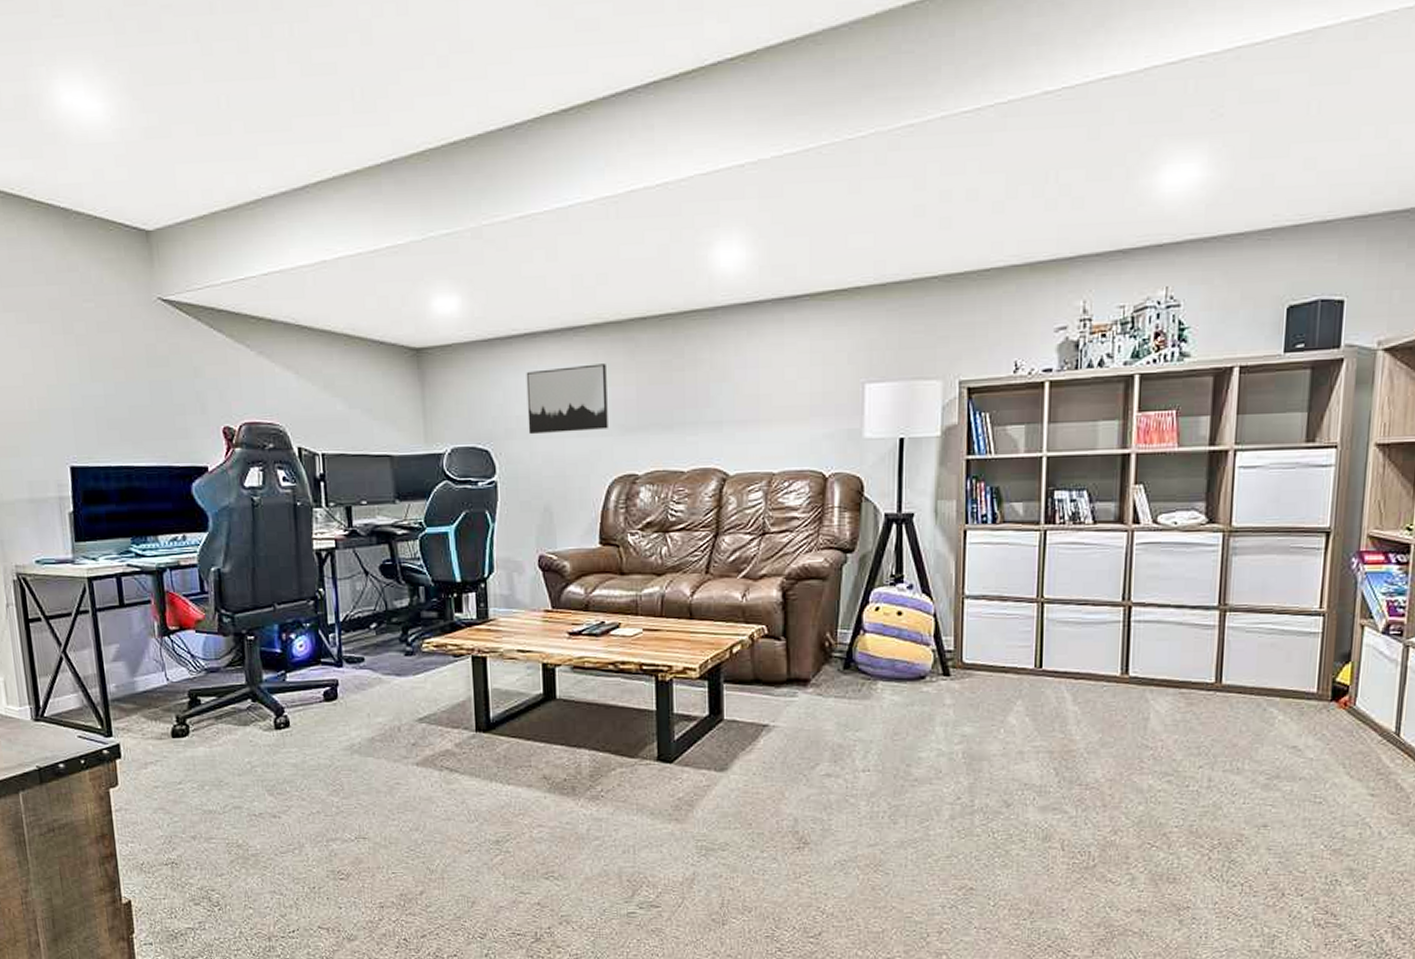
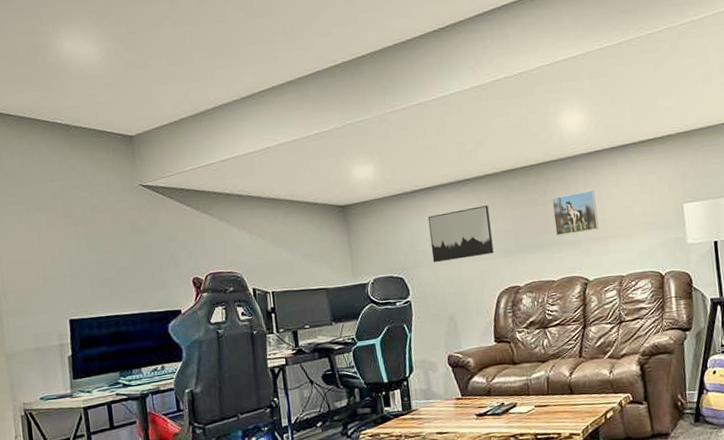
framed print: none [691,355,749,414] -> present [552,190,599,237]

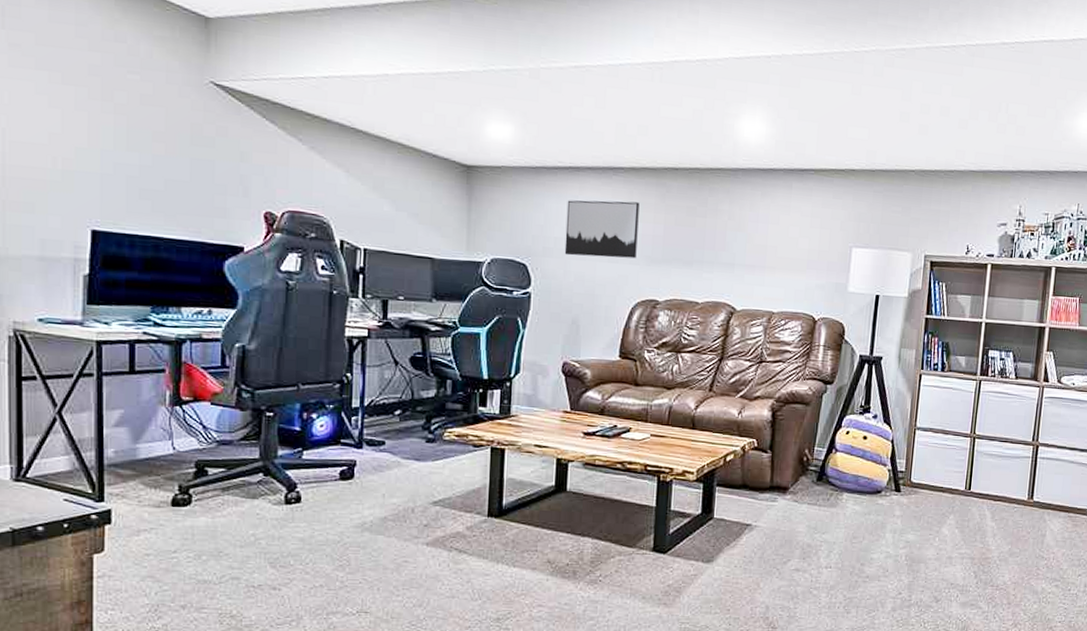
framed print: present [552,190,599,237] -> none [710,210,761,257]

